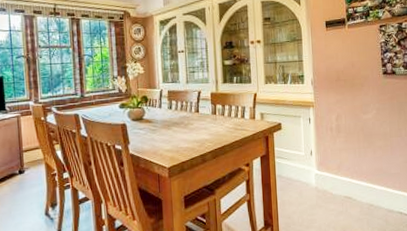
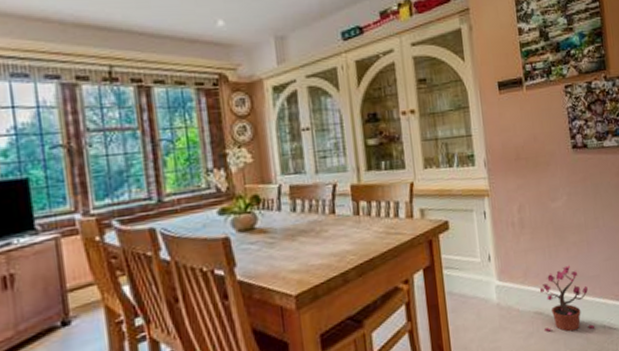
potted plant: none [349,163,393,214] -> present [539,265,594,332]

